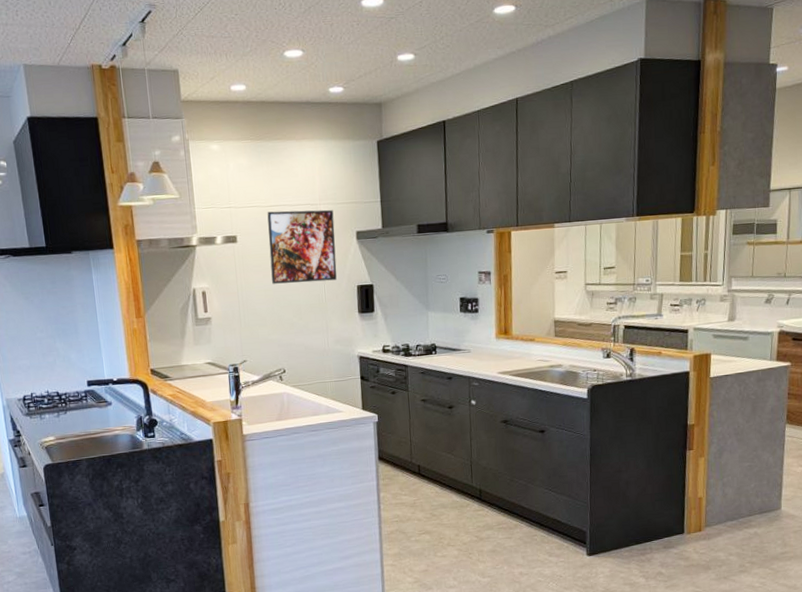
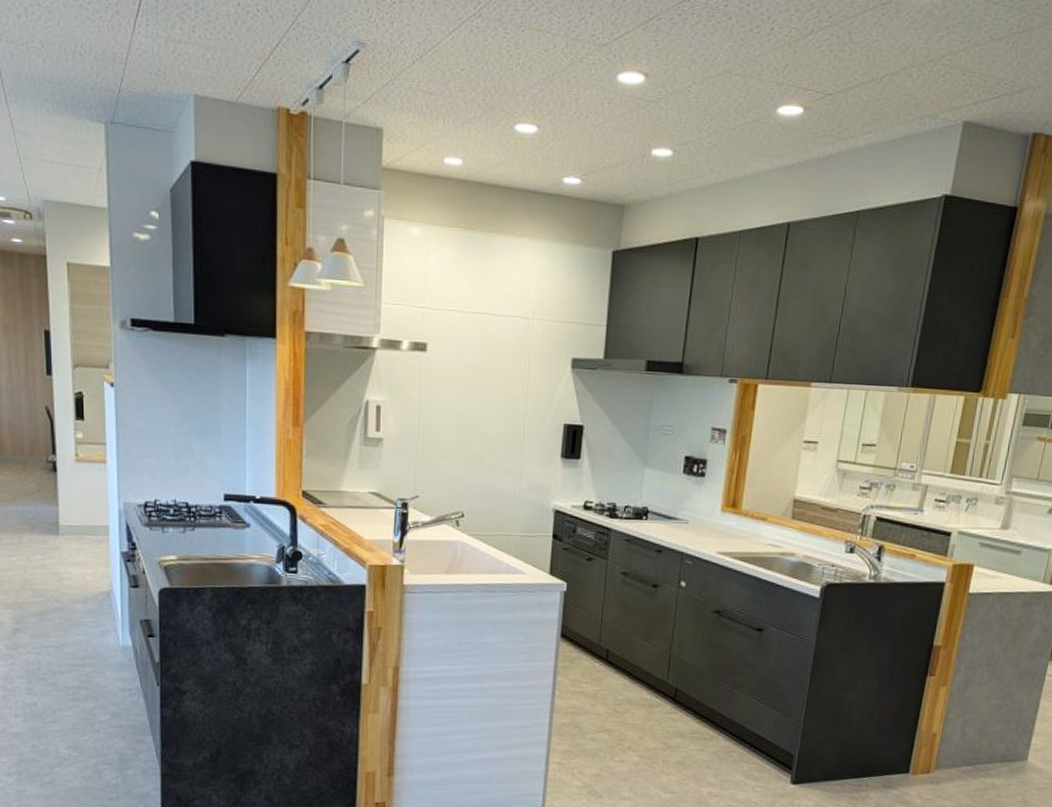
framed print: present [267,210,337,284] -> none [462,319,548,414]

